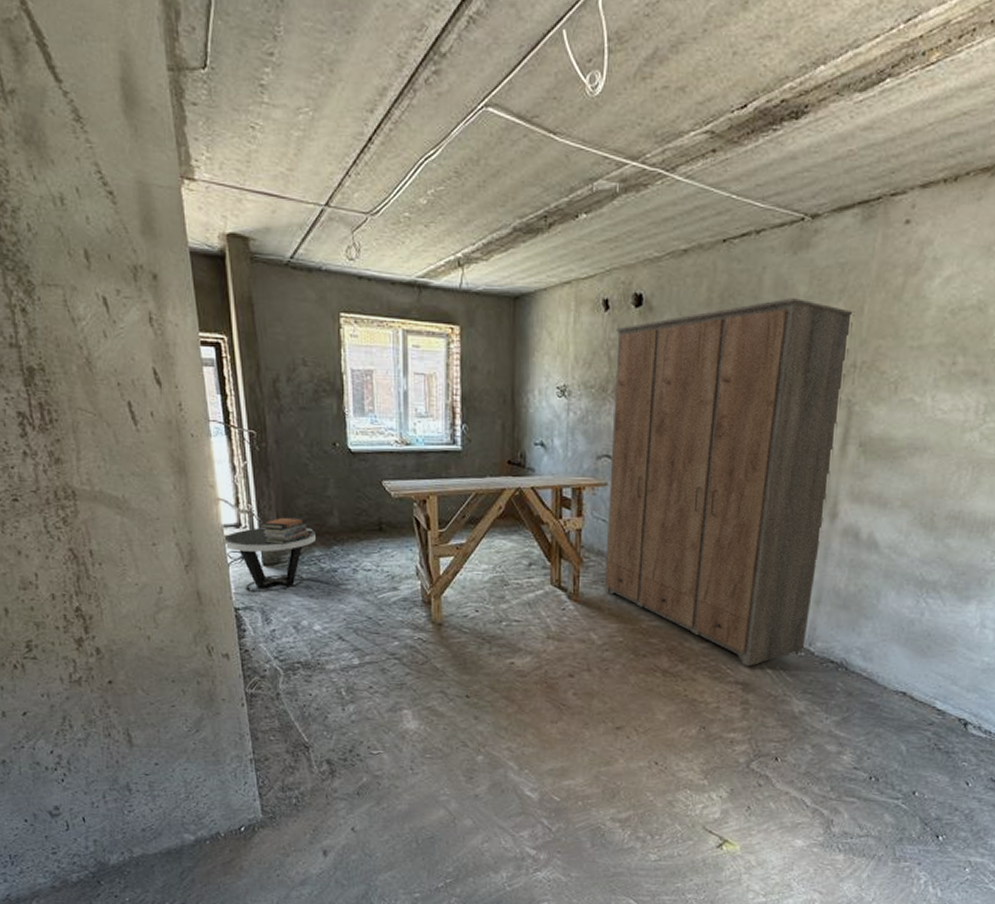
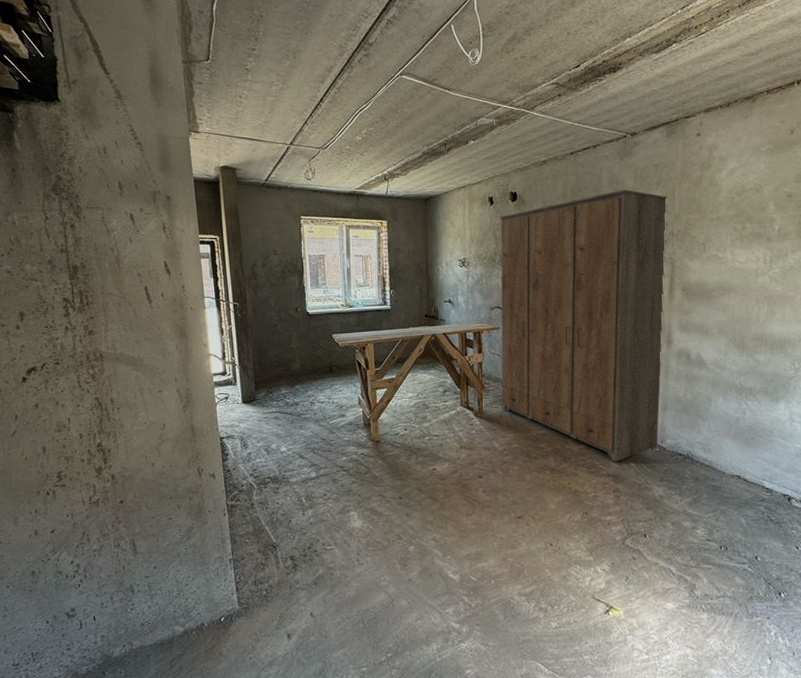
side table: present [224,528,315,593] -> none [213,373,282,425]
book stack: present [261,516,310,545] -> none [241,364,278,386]

